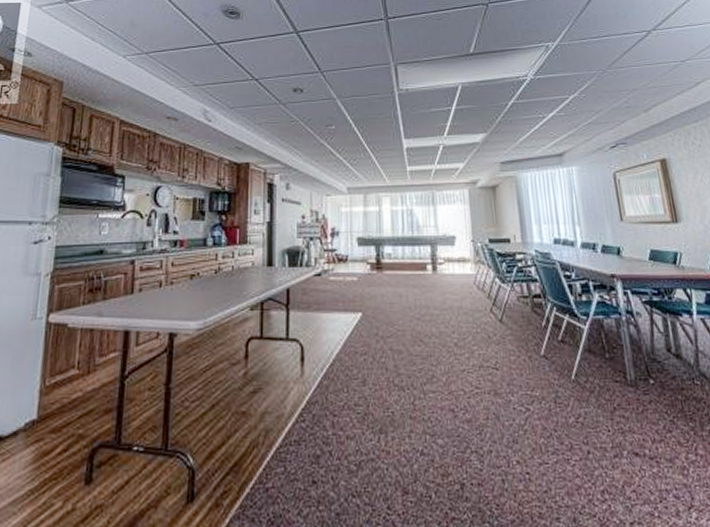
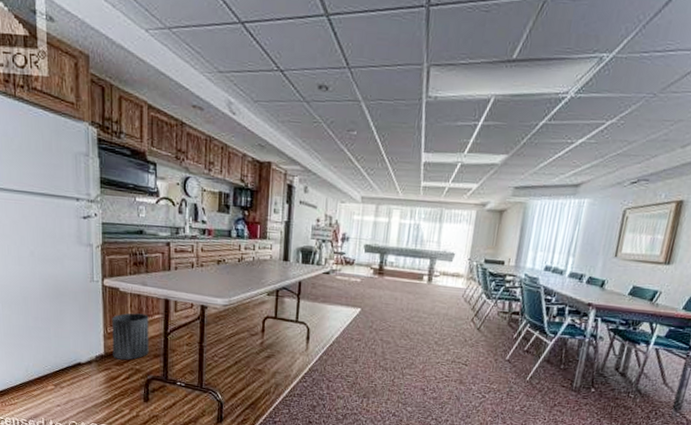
trash can: none [48,354,102,423] -> present [112,313,149,360]

